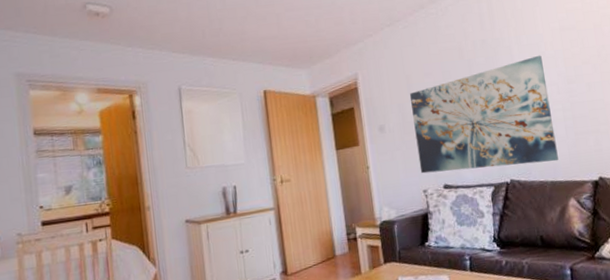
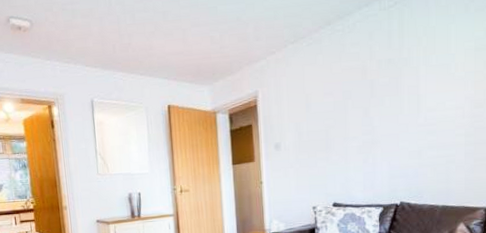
wall art: present [409,55,558,174] -> none [307,76,453,191]

